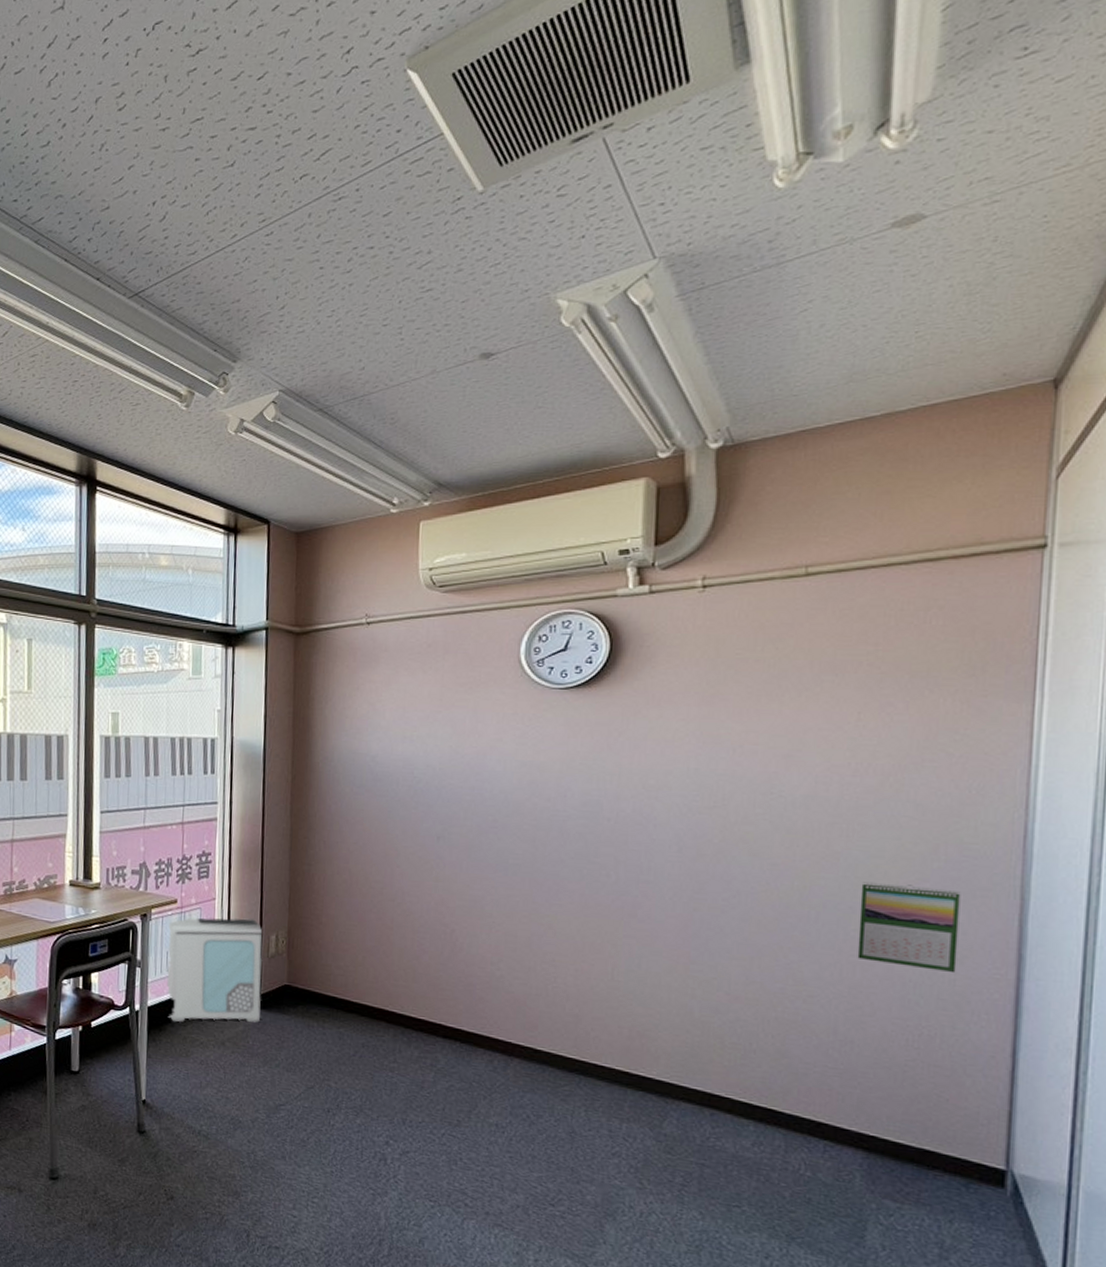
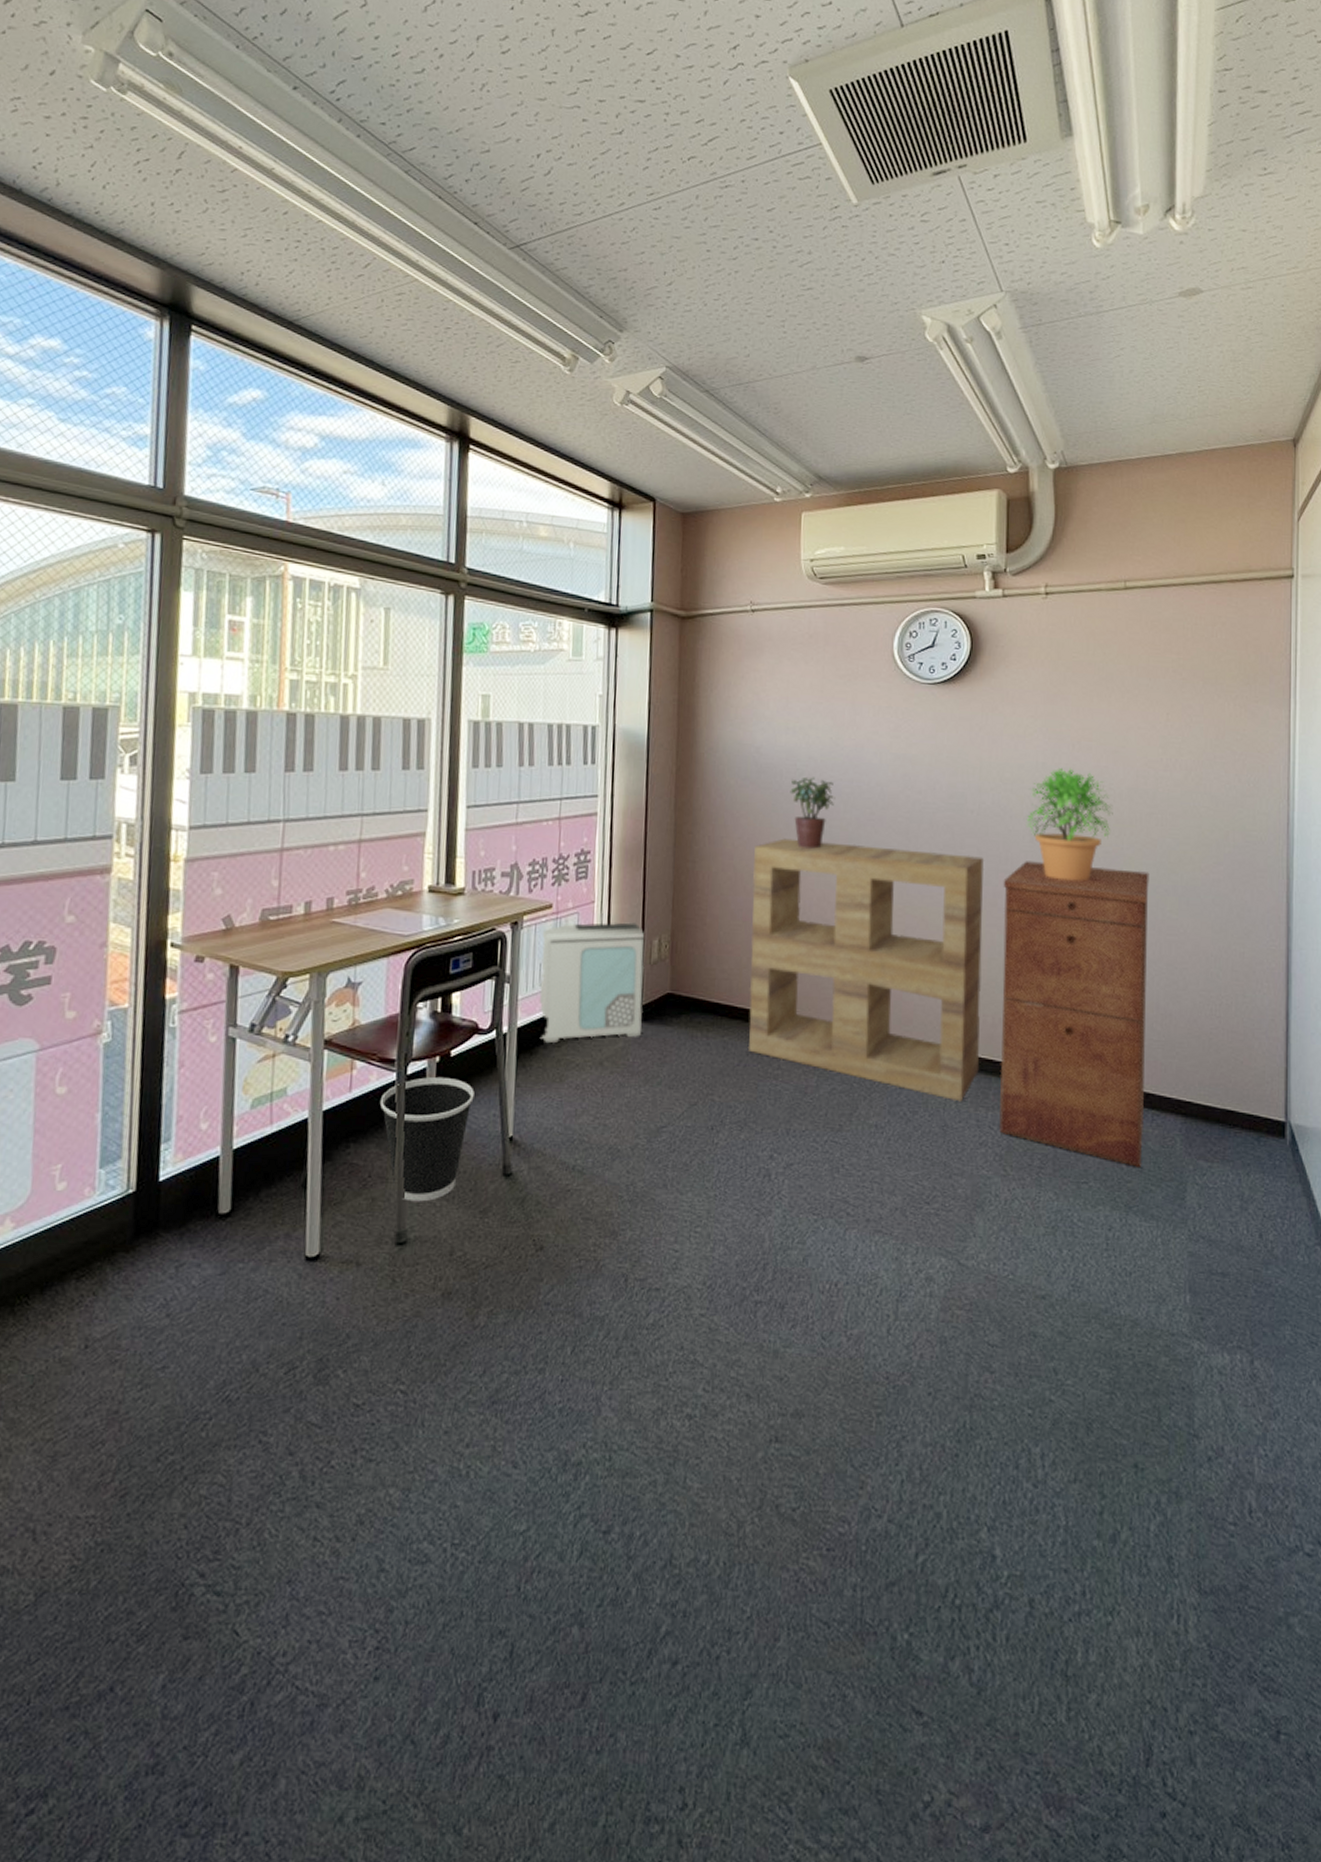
wastebasket: none [34,1043,112,1147] -> present [380,1077,474,1202]
shelving unit: none [363,844,623,1111] -> present [747,838,985,1102]
potted plant: none [406,784,455,855] -> present [790,777,836,849]
filing cabinet: none [635,871,829,1198] -> present [999,861,1150,1167]
potted plant: none [673,773,783,895] -> present [1026,767,1113,881]
calendar: present [857,881,961,974] -> none [1172,866,1245,947]

